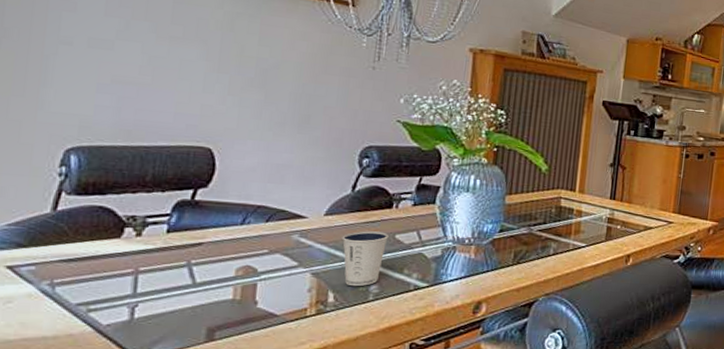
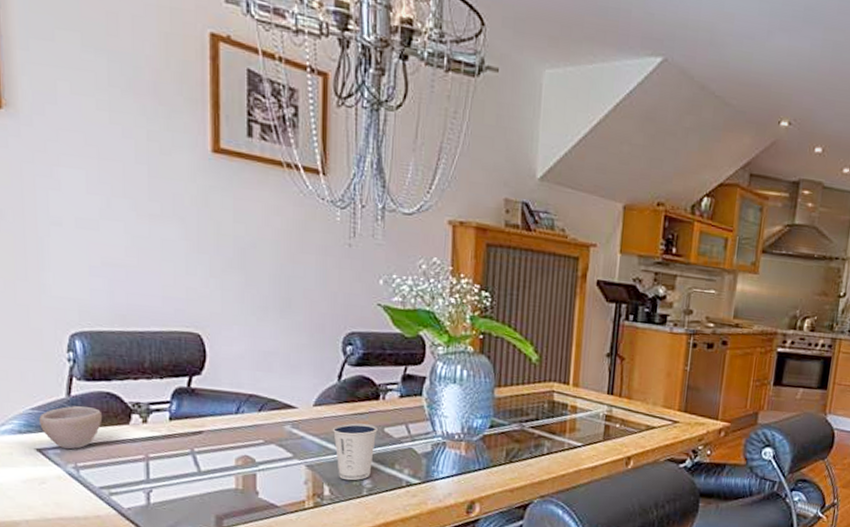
cup: none [15,221,91,266] -> present [39,406,103,450]

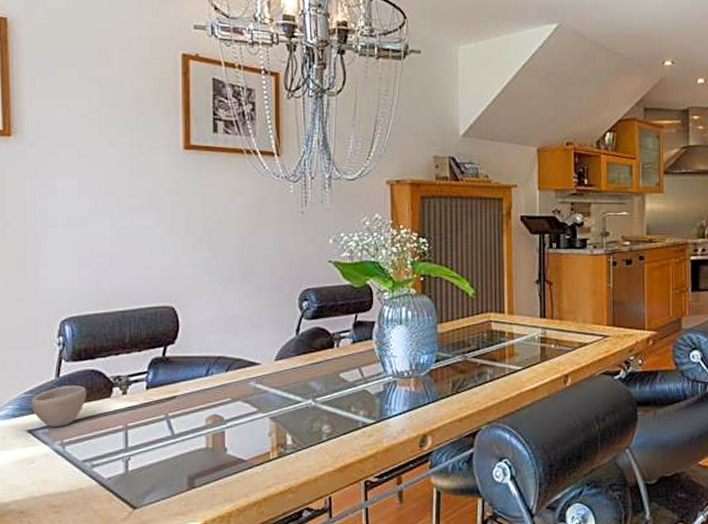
dixie cup: present [332,423,378,481] -> none [292,372,334,428]

